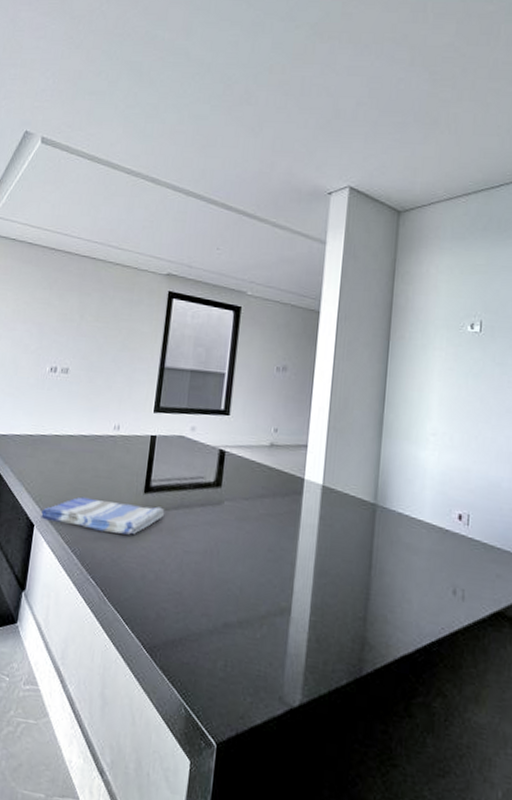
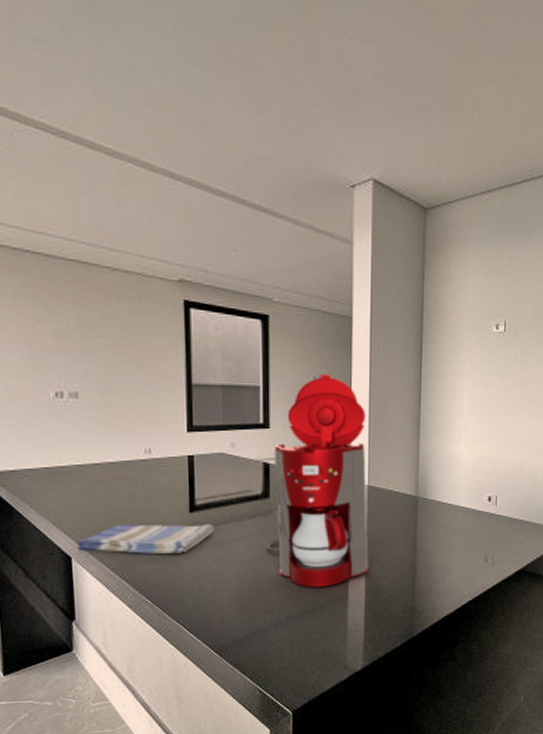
coffee maker: none [212,364,326,595] -> present [266,373,369,587]

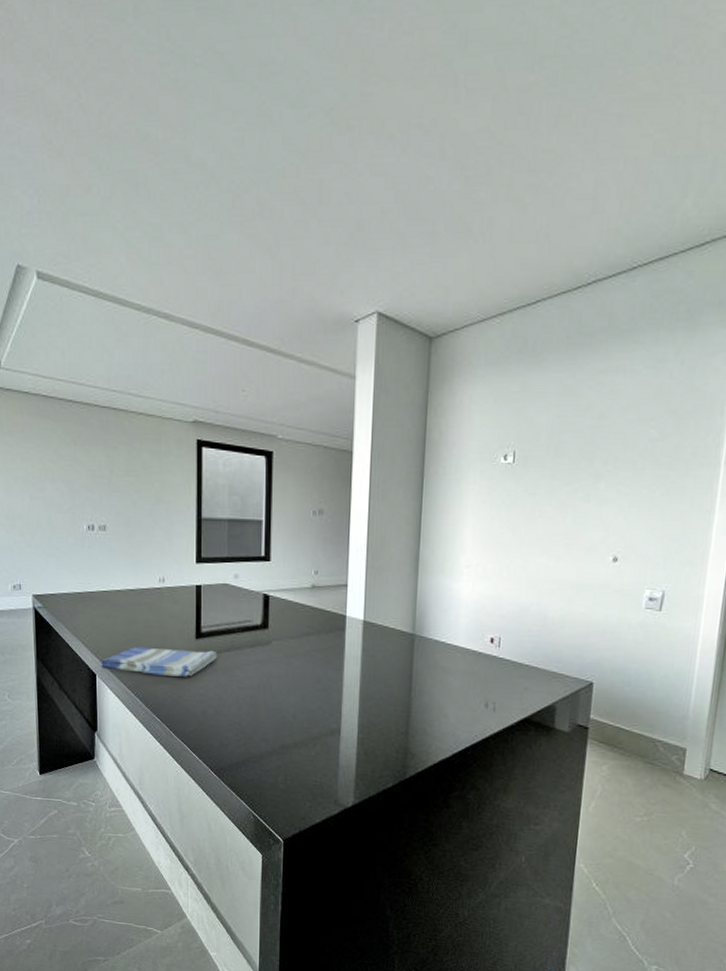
coffee maker: present [266,373,369,587] -> none [264,508,364,720]

